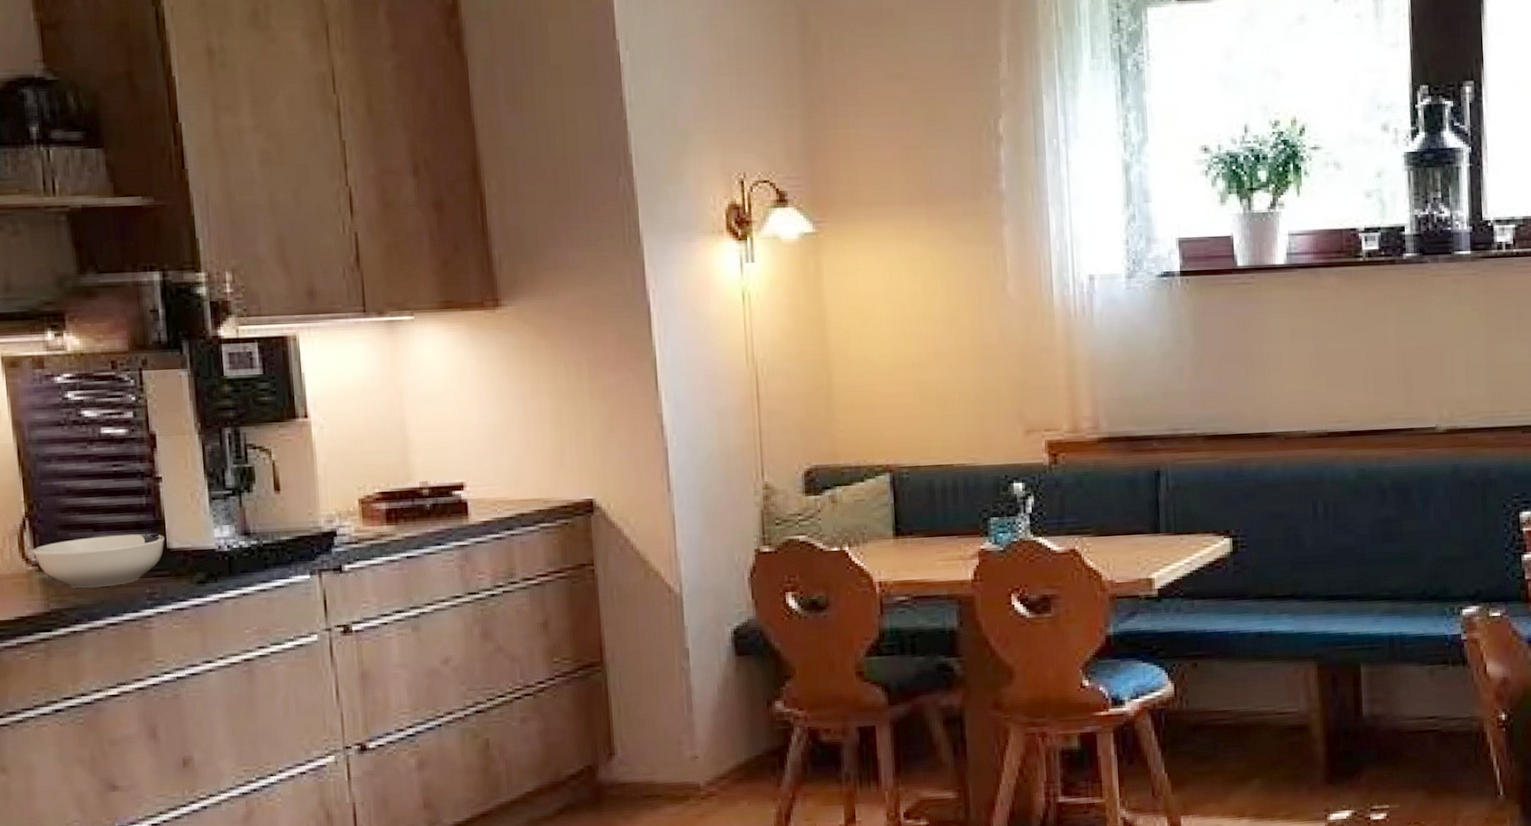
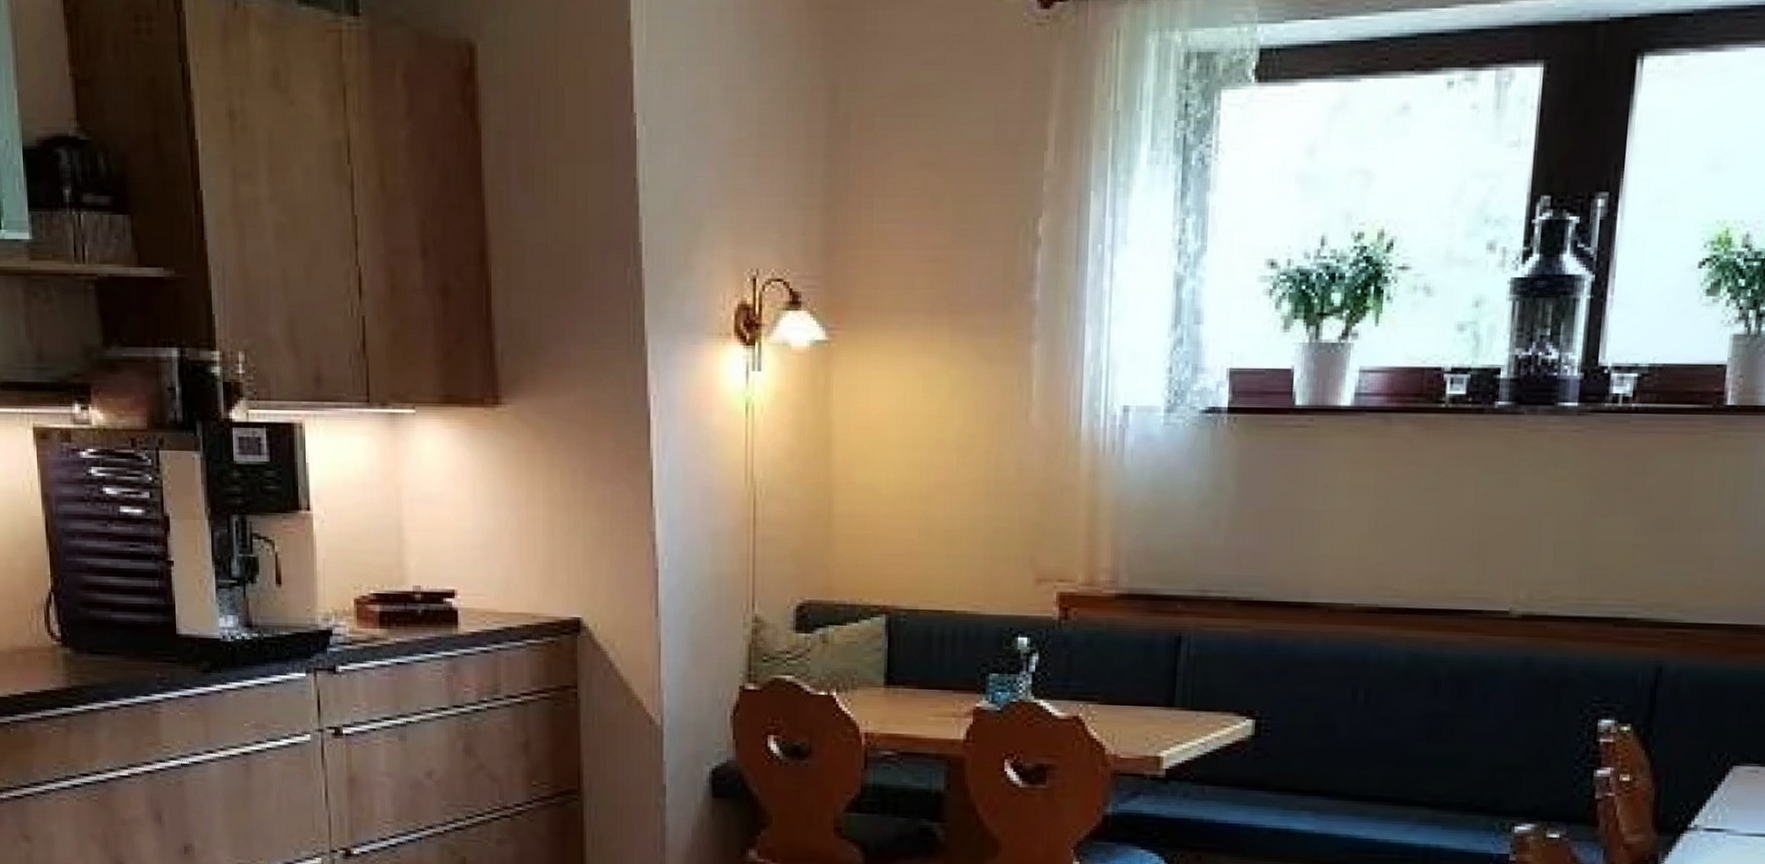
bowl: present [33,534,165,589] -> none [57,616,175,668]

